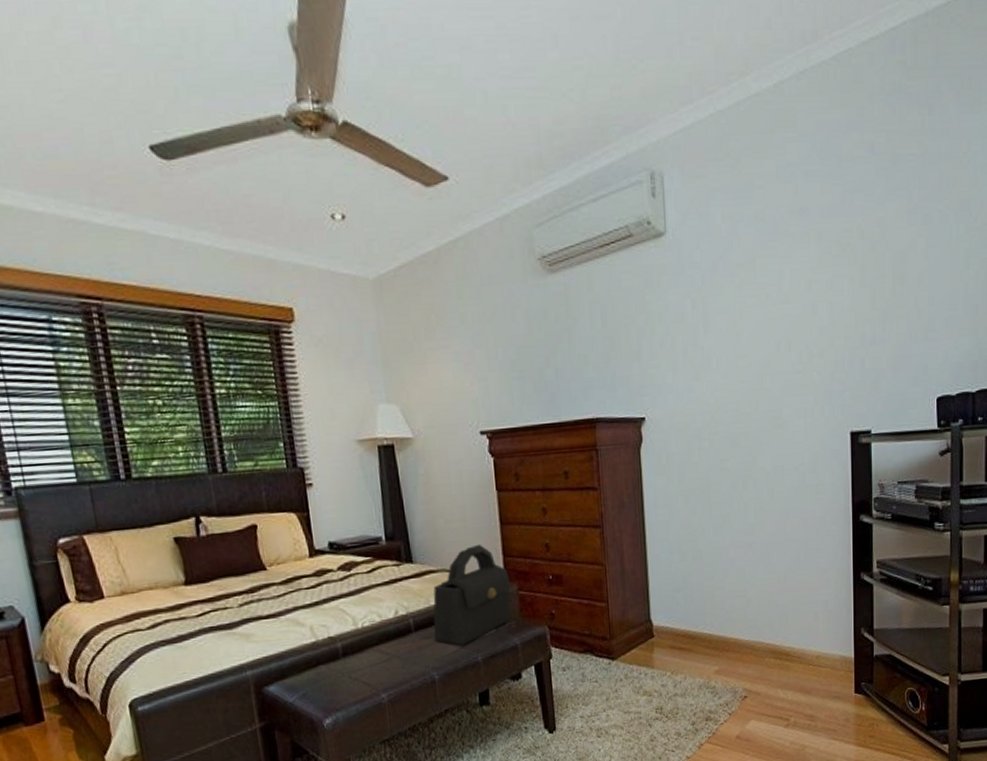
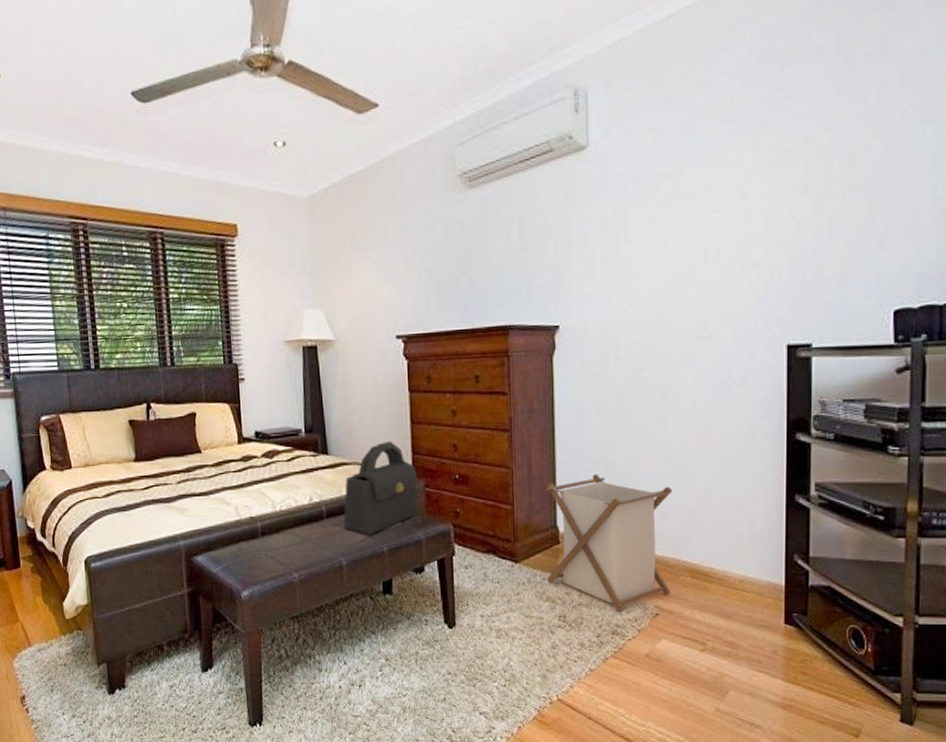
laundry basket: none [637,564,757,699] -> present [544,473,673,613]

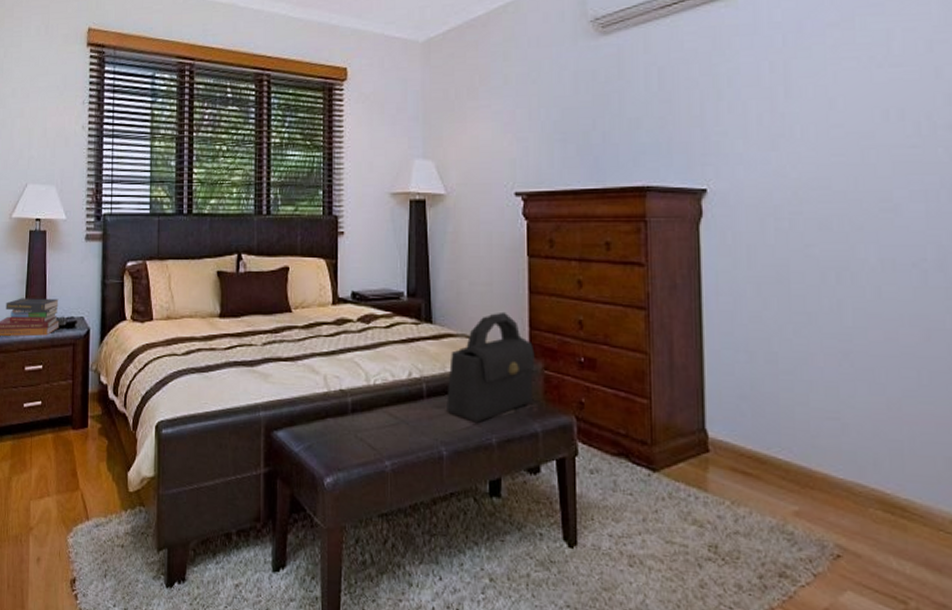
laundry basket: present [544,473,673,613] -> none [689,367,856,549]

